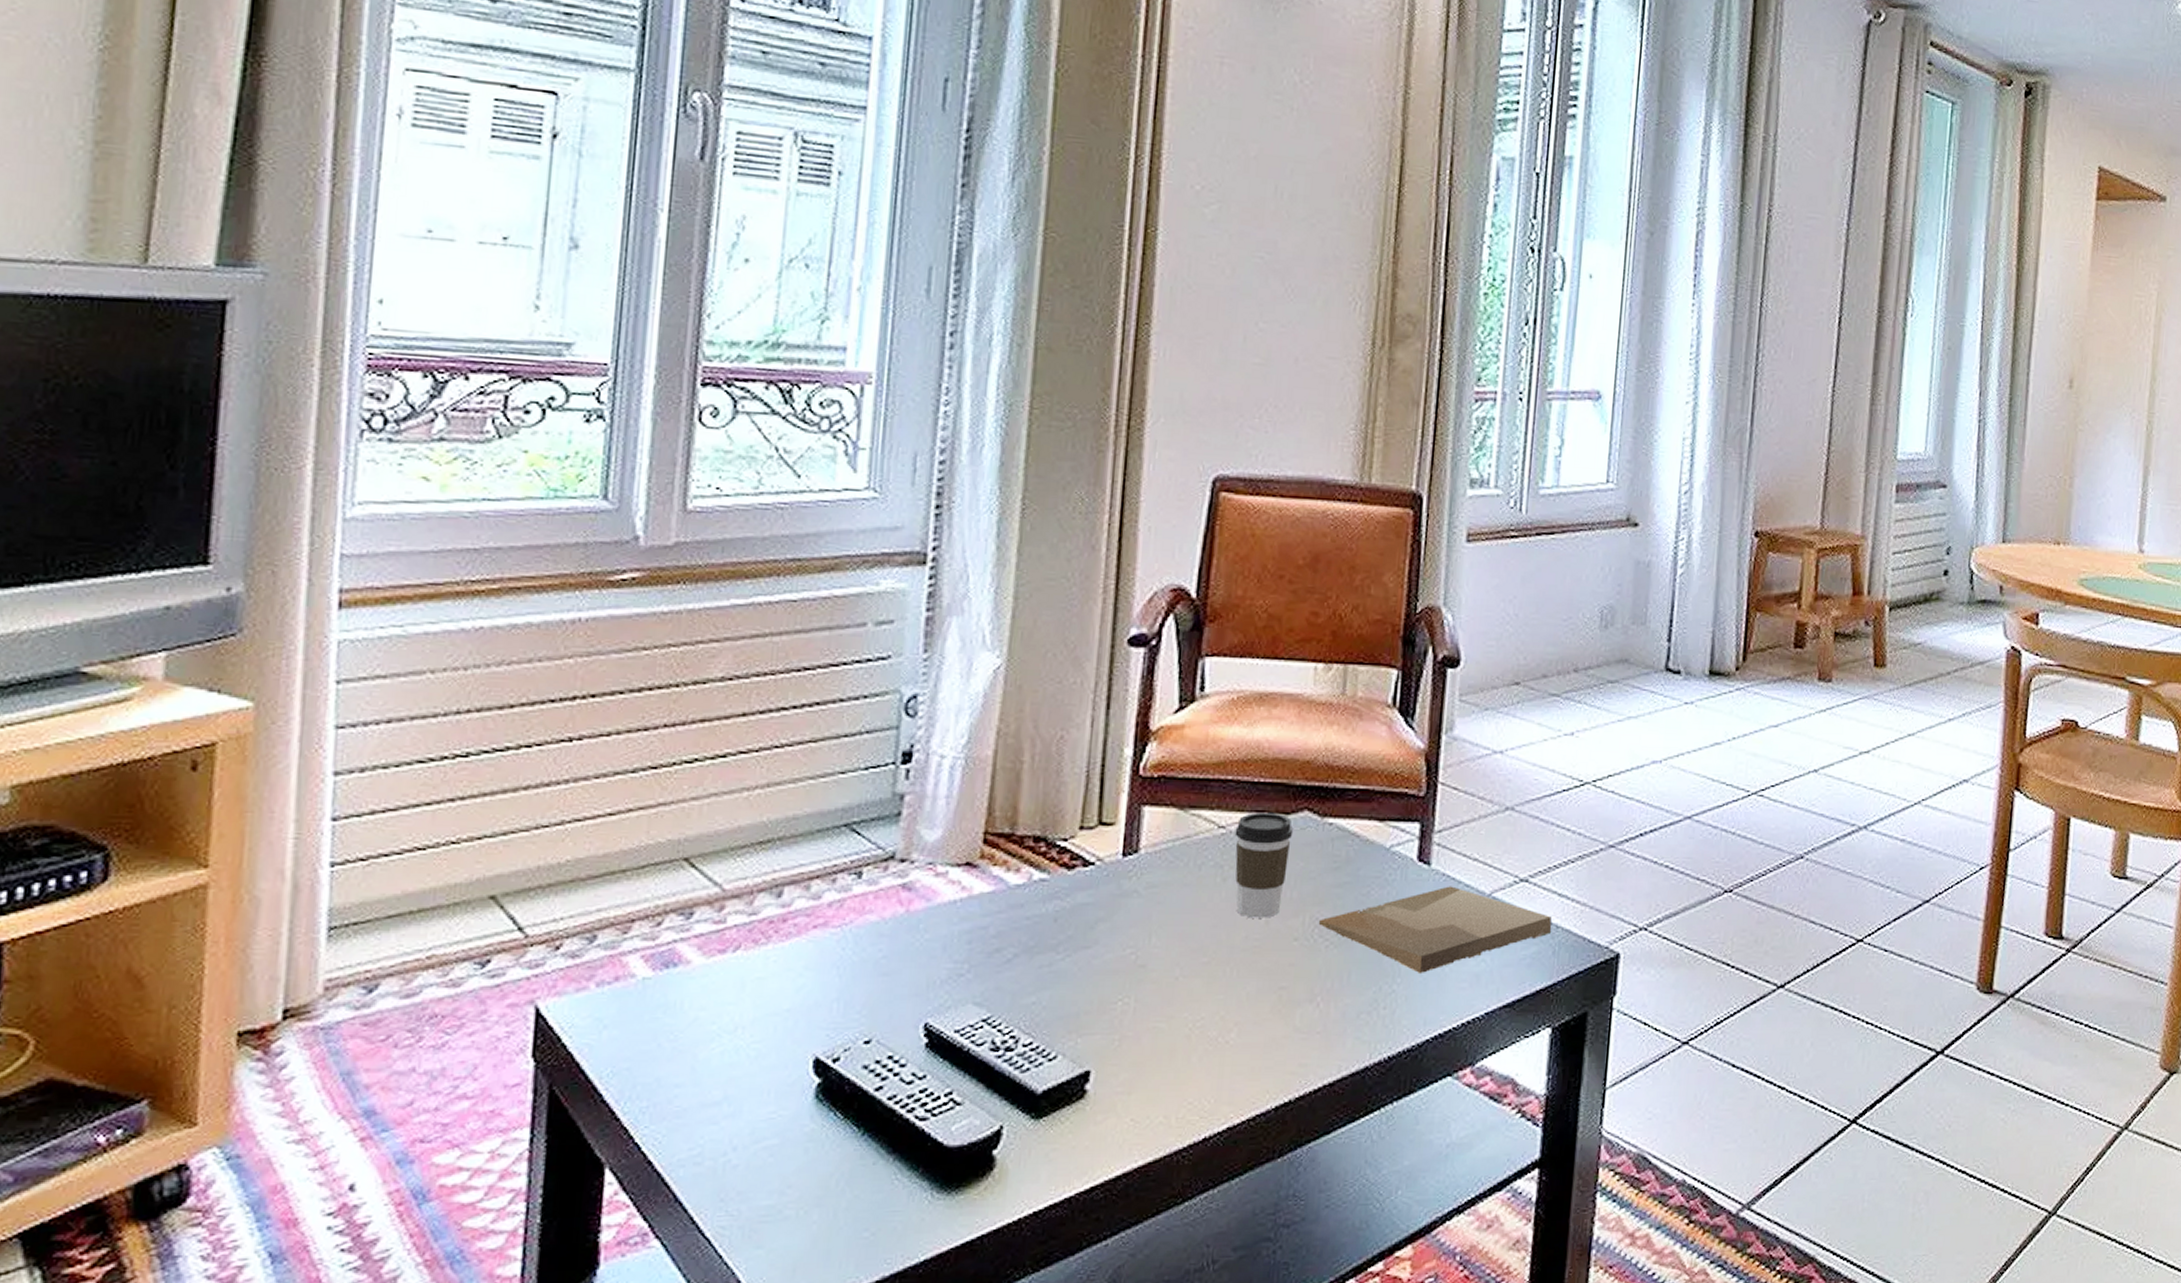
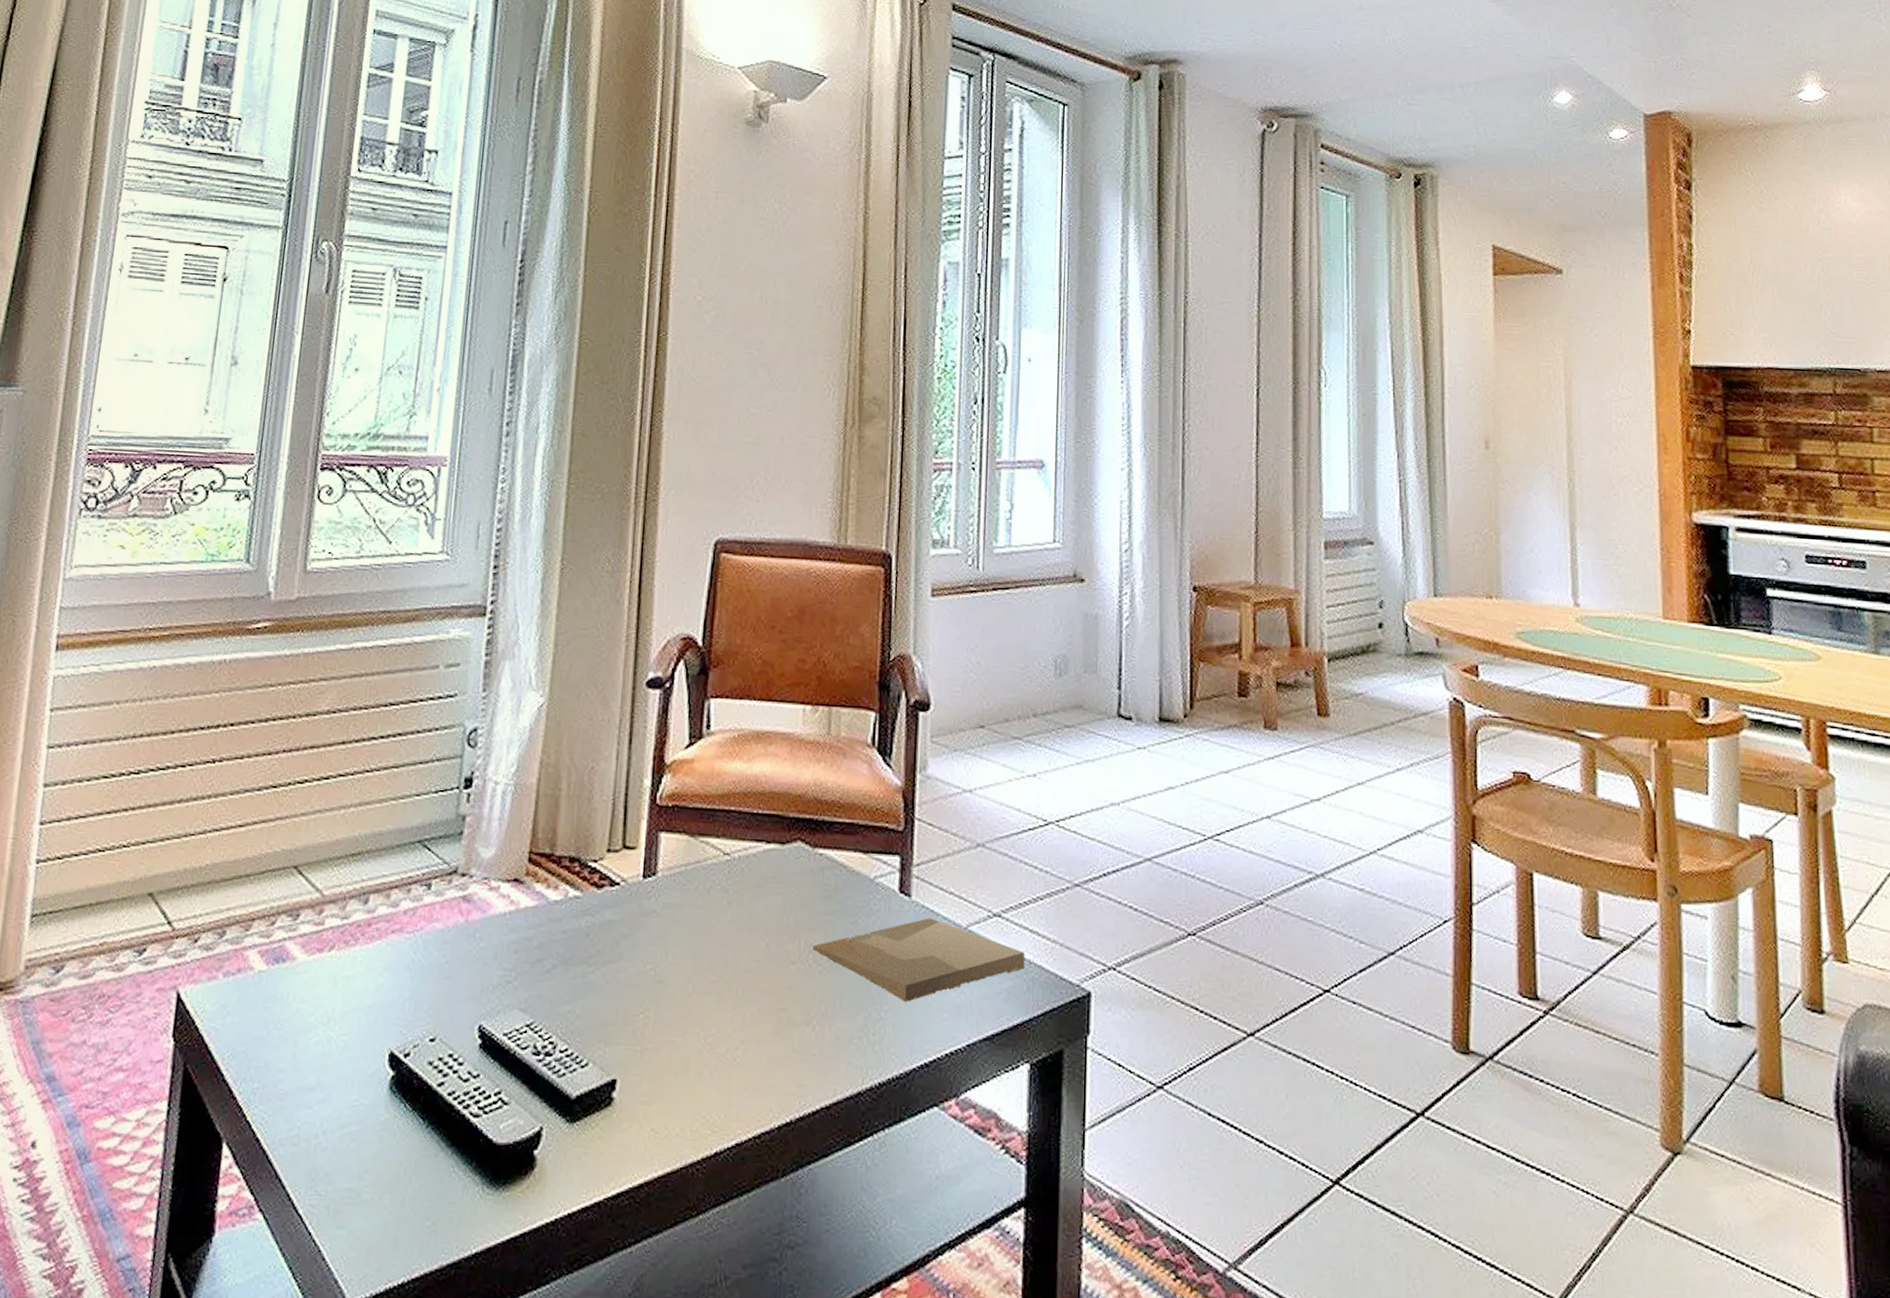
coffee cup: present [1234,812,1294,918] -> none [738,841,789,942]

